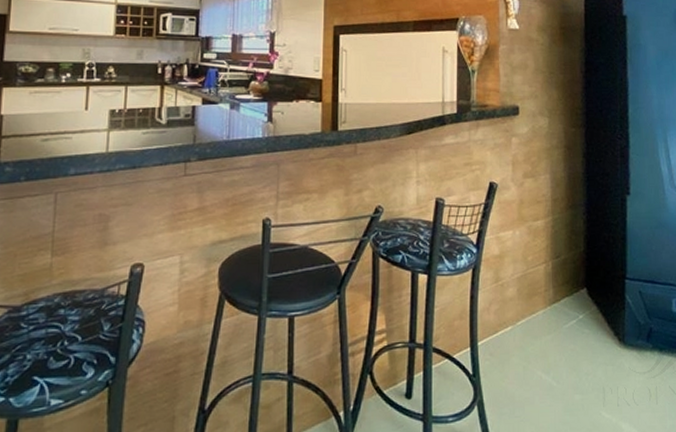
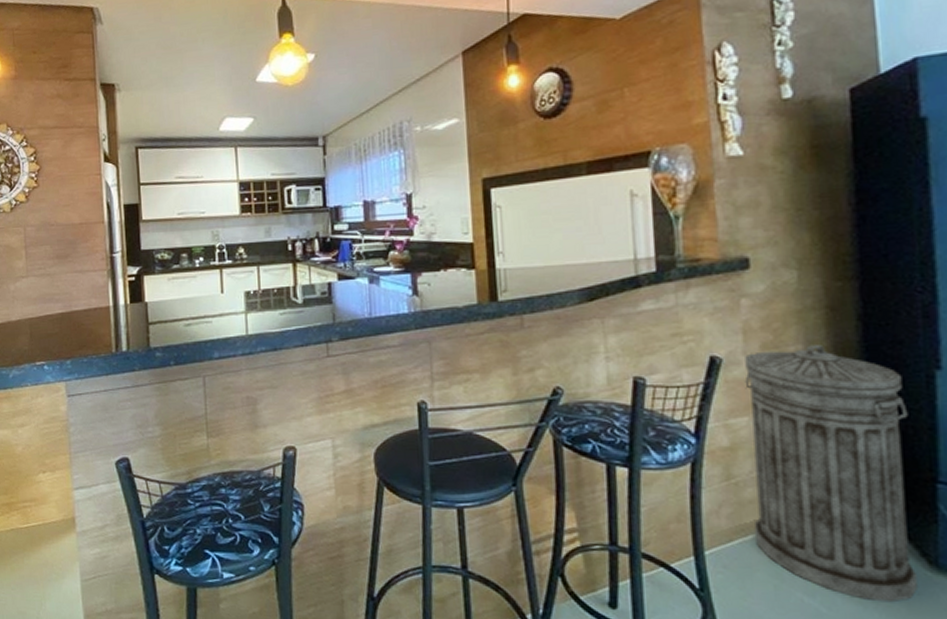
trash can: none [511,175,612,374] -> present [744,345,917,603]

